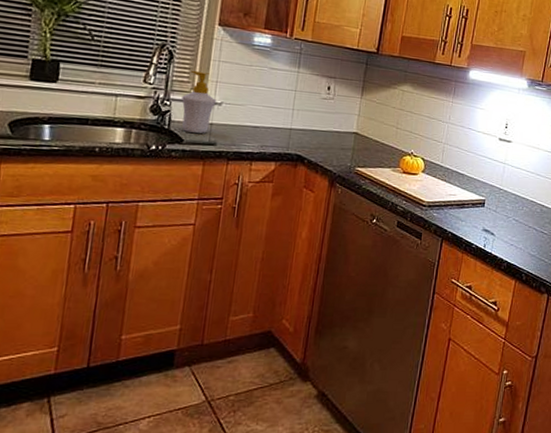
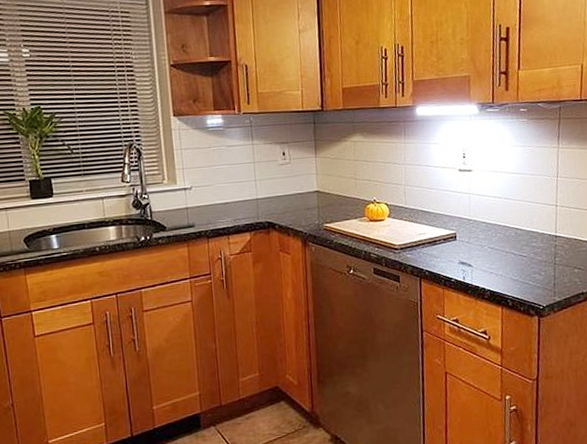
soap bottle: present [182,70,217,134] -> none [156,162,187,220]

